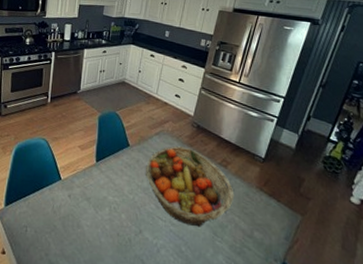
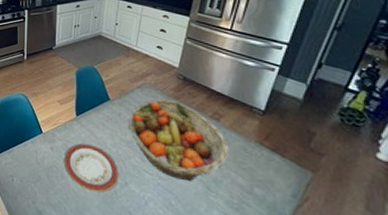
plate: none [81,191,134,241] -> present [64,144,118,192]

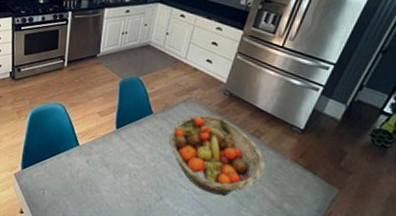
plate: present [64,144,118,192] -> none [99,157,155,206]

